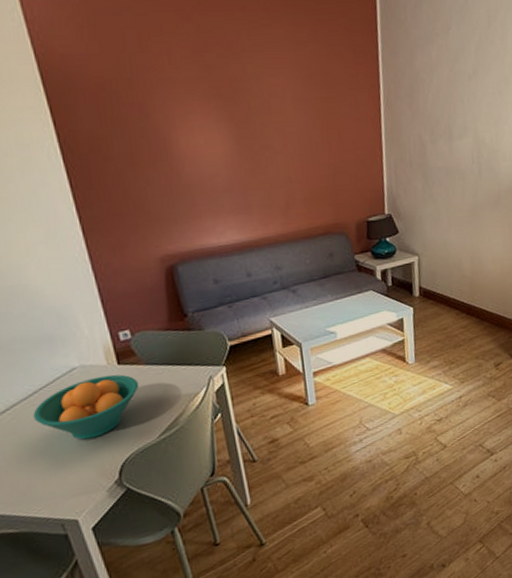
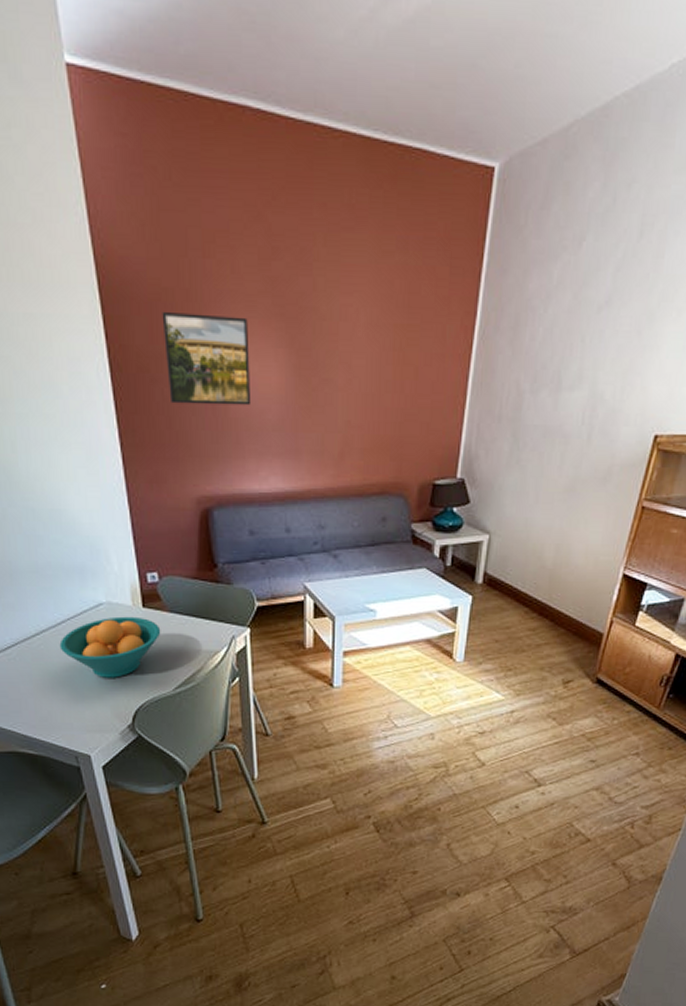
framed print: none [107,98,202,177] -> present [162,311,252,406]

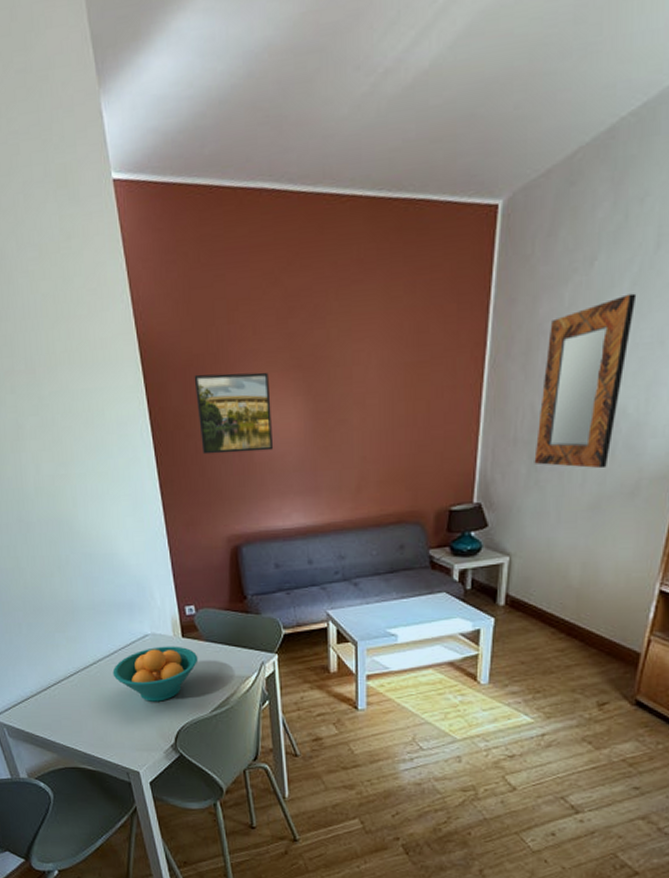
home mirror: none [517,279,620,452] -> present [534,293,637,469]

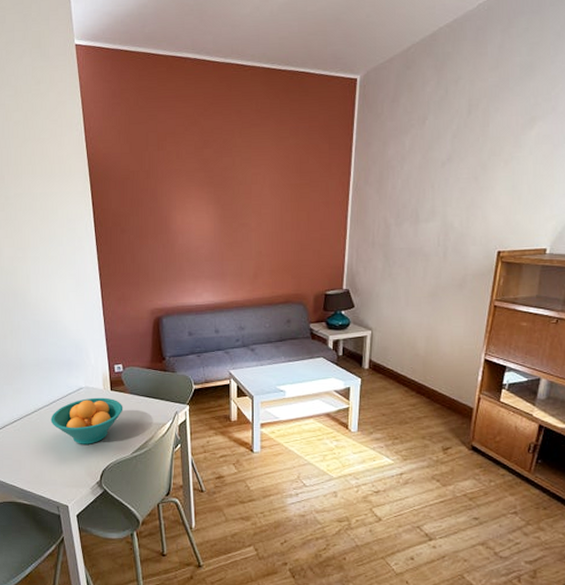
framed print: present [194,372,274,455] -> none [130,185,190,246]
home mirror: present [534,293,637,469] -> none [387,143,457,267]

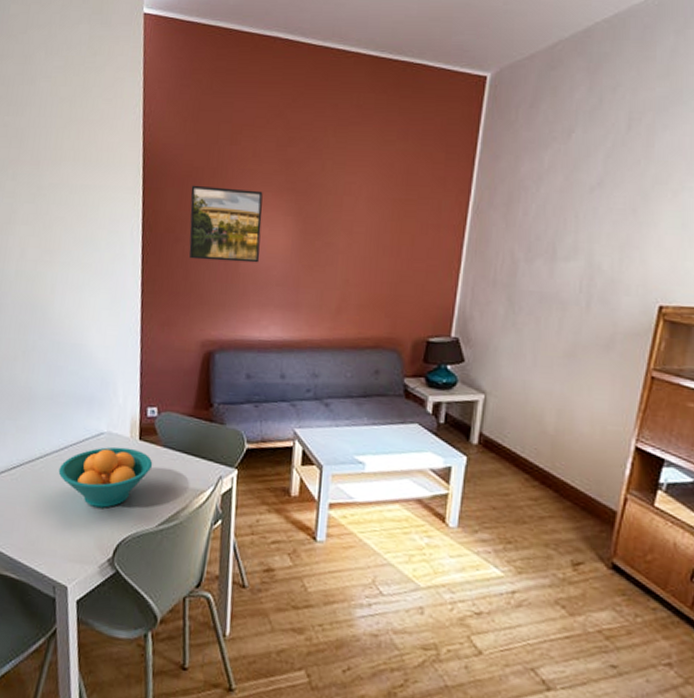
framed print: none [130,185,190,246] -> present [189,185,263,263]

